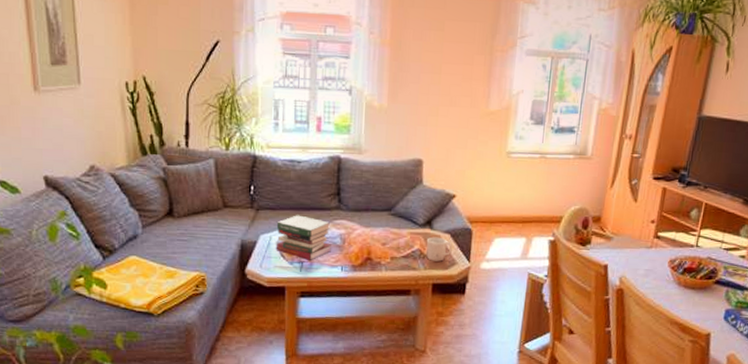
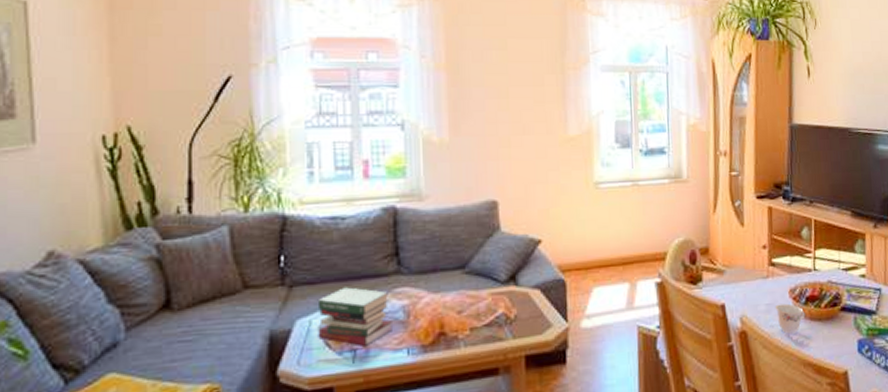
mug: present [426,236,452,262] -> none [512,294,544,327]
teacup: none [653,271,681,298] -> present [775,303,806,335]

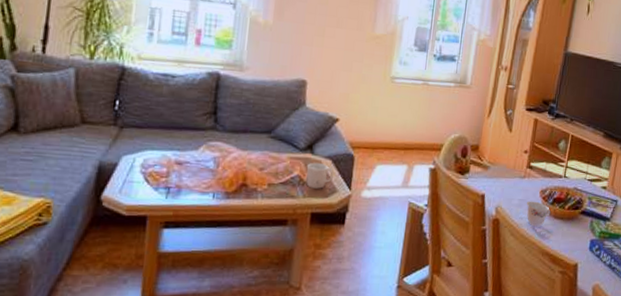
books: present [317,287,392,348] -> none [140,134,204,187]
mug: none [512,294,544,327] -> present [306,162,334,189]

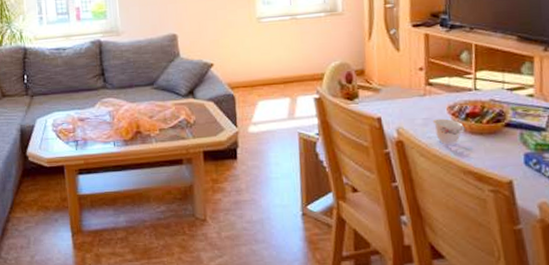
mug: present [306,162,334,189] -> none [191,105,218,129]

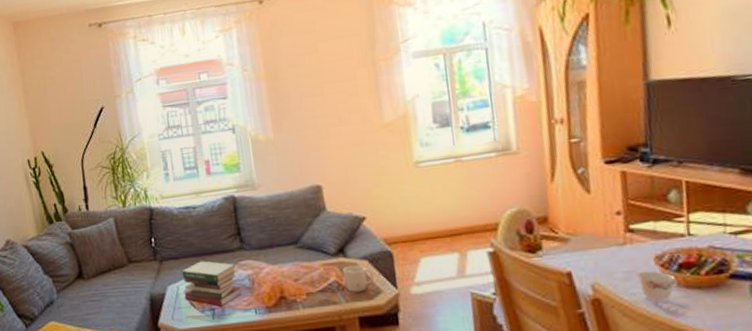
books: none [50,97,102,140] -> present [181,261,241,308]
mug: none [191,105,218,129] -> present [342,264,374,292]

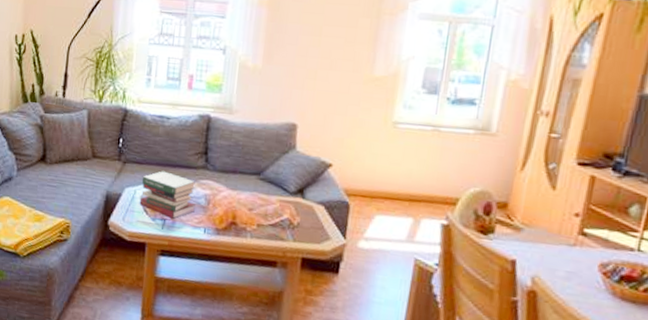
mug: present [342,264,374,292] -> none [296,206,326,235]
teacup: present [636,271,679,304] -> none [577,274,616,310]

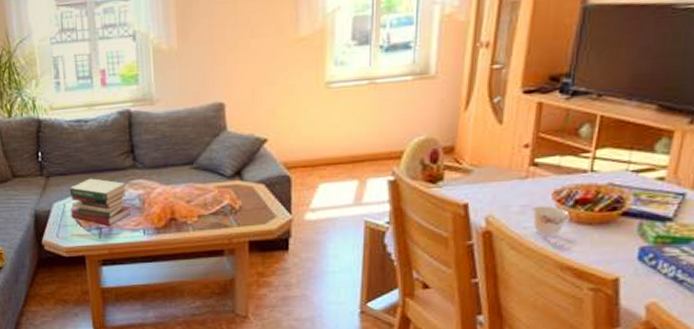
teacup: none [577,274,616,310] -> present [531,205,571,238]

